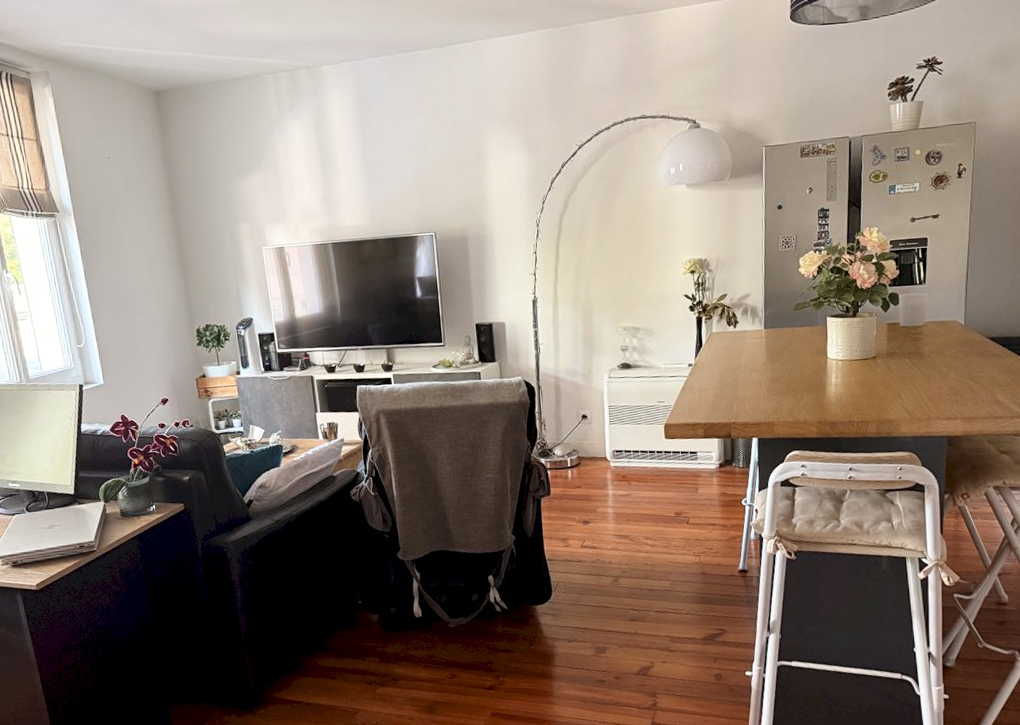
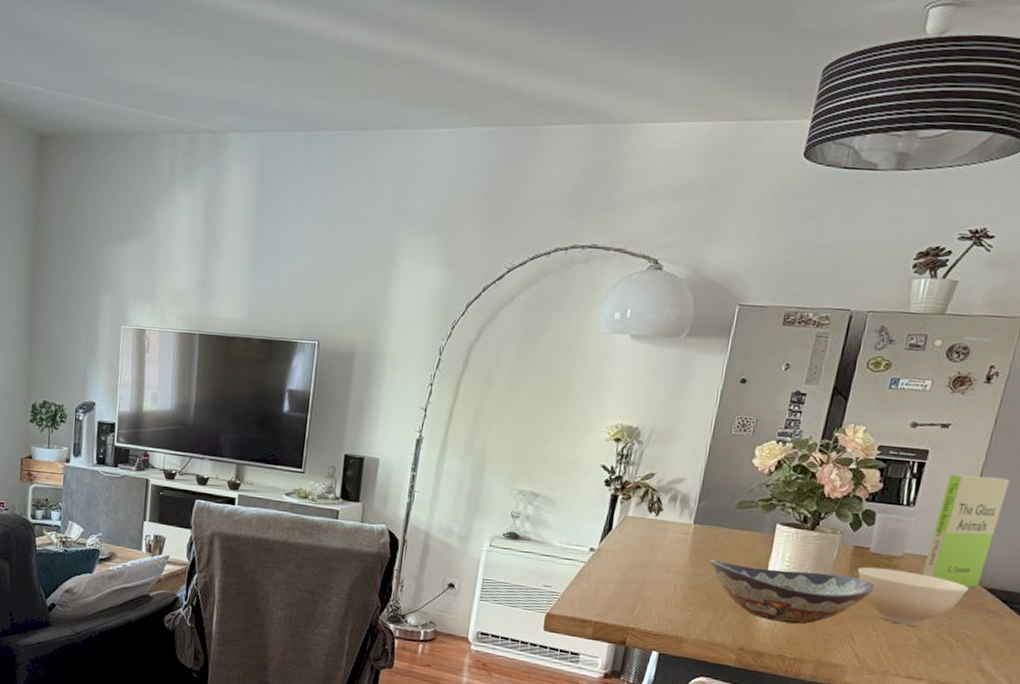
decorative bowl: none [782,347,909,395] -> present [709,560,875,625]
bowl: none [893,336,977,379] -> present [857,566,970,626]
book: none [940,249,990,341] -> present [921,475,1010,589]

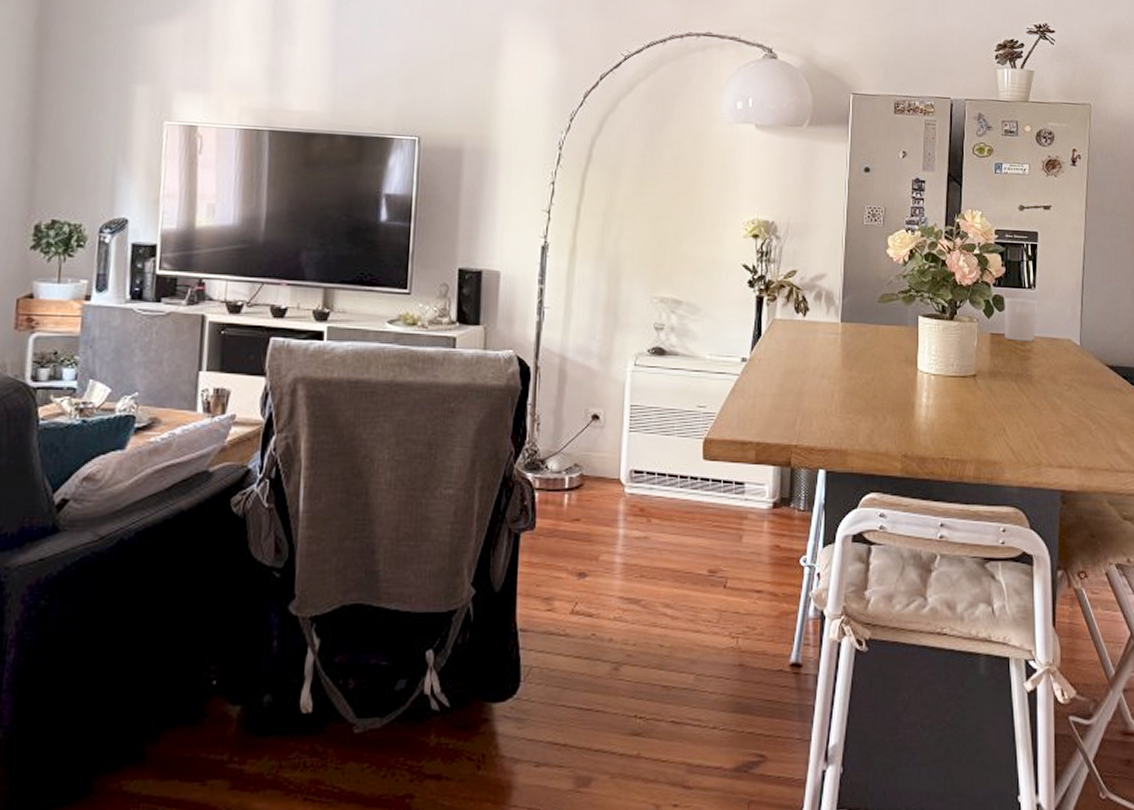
decorative bowl: present [709,560,875,625] -> none [861,360,1016,422]
bowl: present [857,566,970,626] -> none [997,354,1095,411]
book: present [921,475,1010,589] -> none [1052,254,1108,368]

